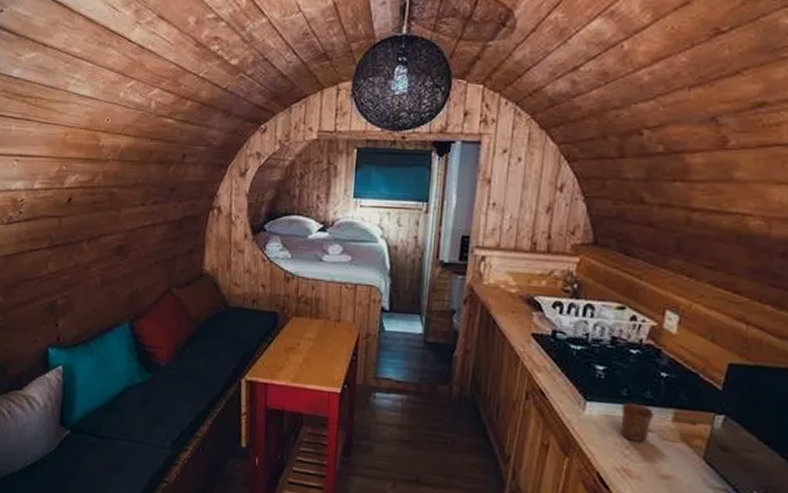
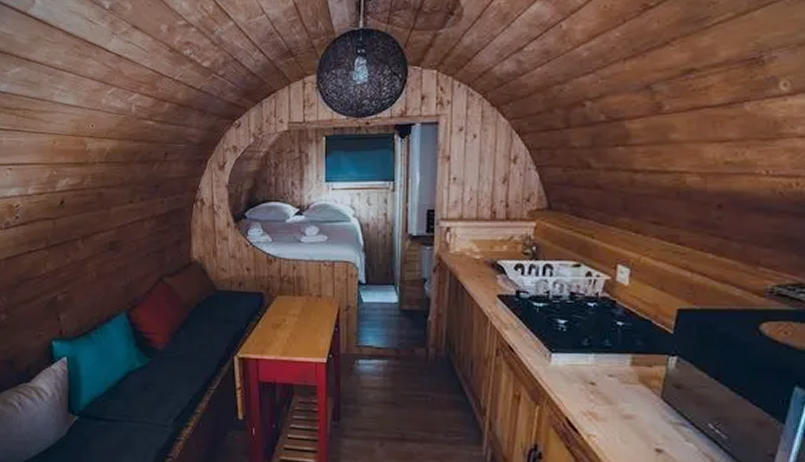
mug: present [619,402,655,442] -> none [584,351,615,386]

